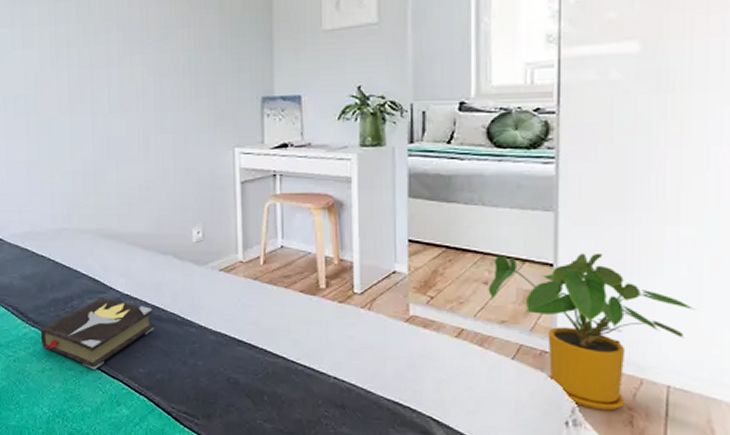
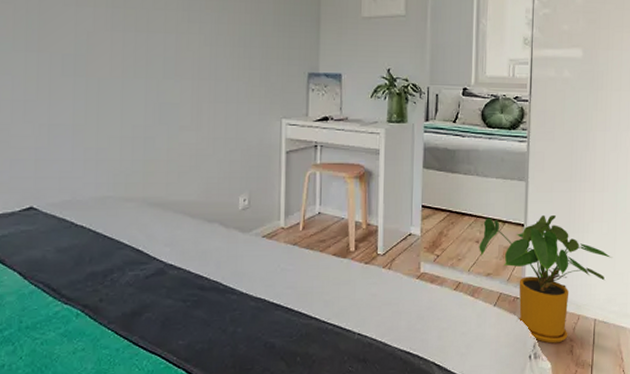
hardback book: present [40,297,154,370] -> none [74,268,196,347]

